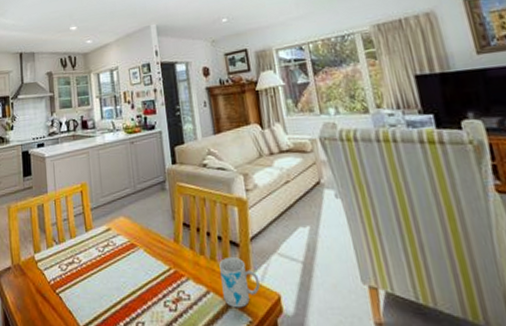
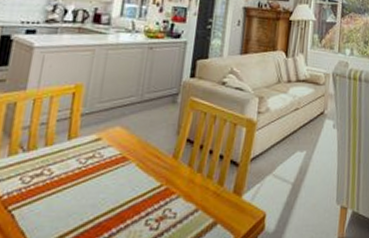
mug: present [219,257,260,308] -> none [211,177,250,226]

